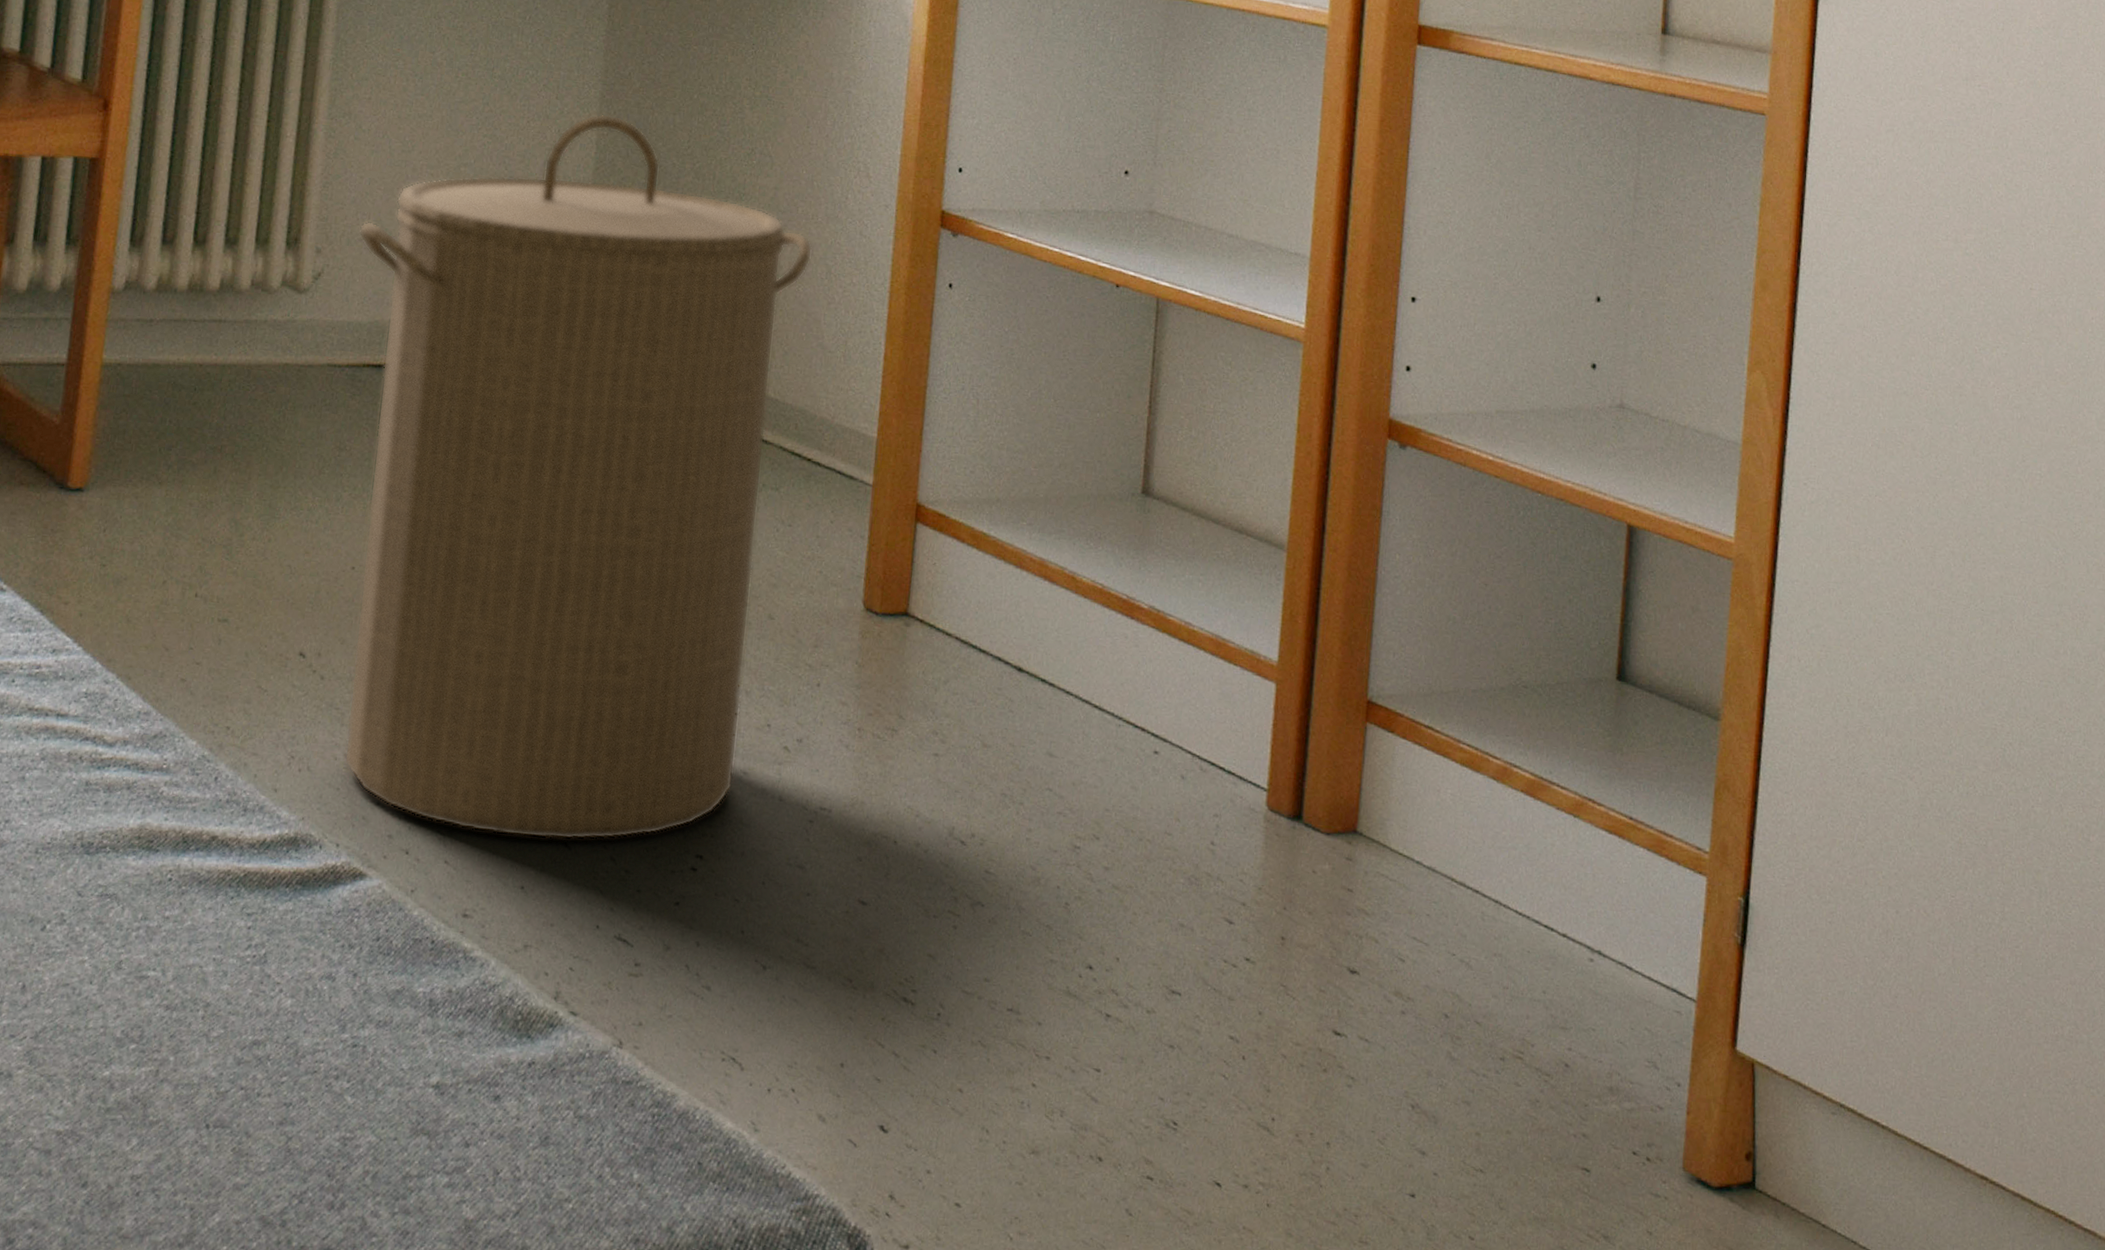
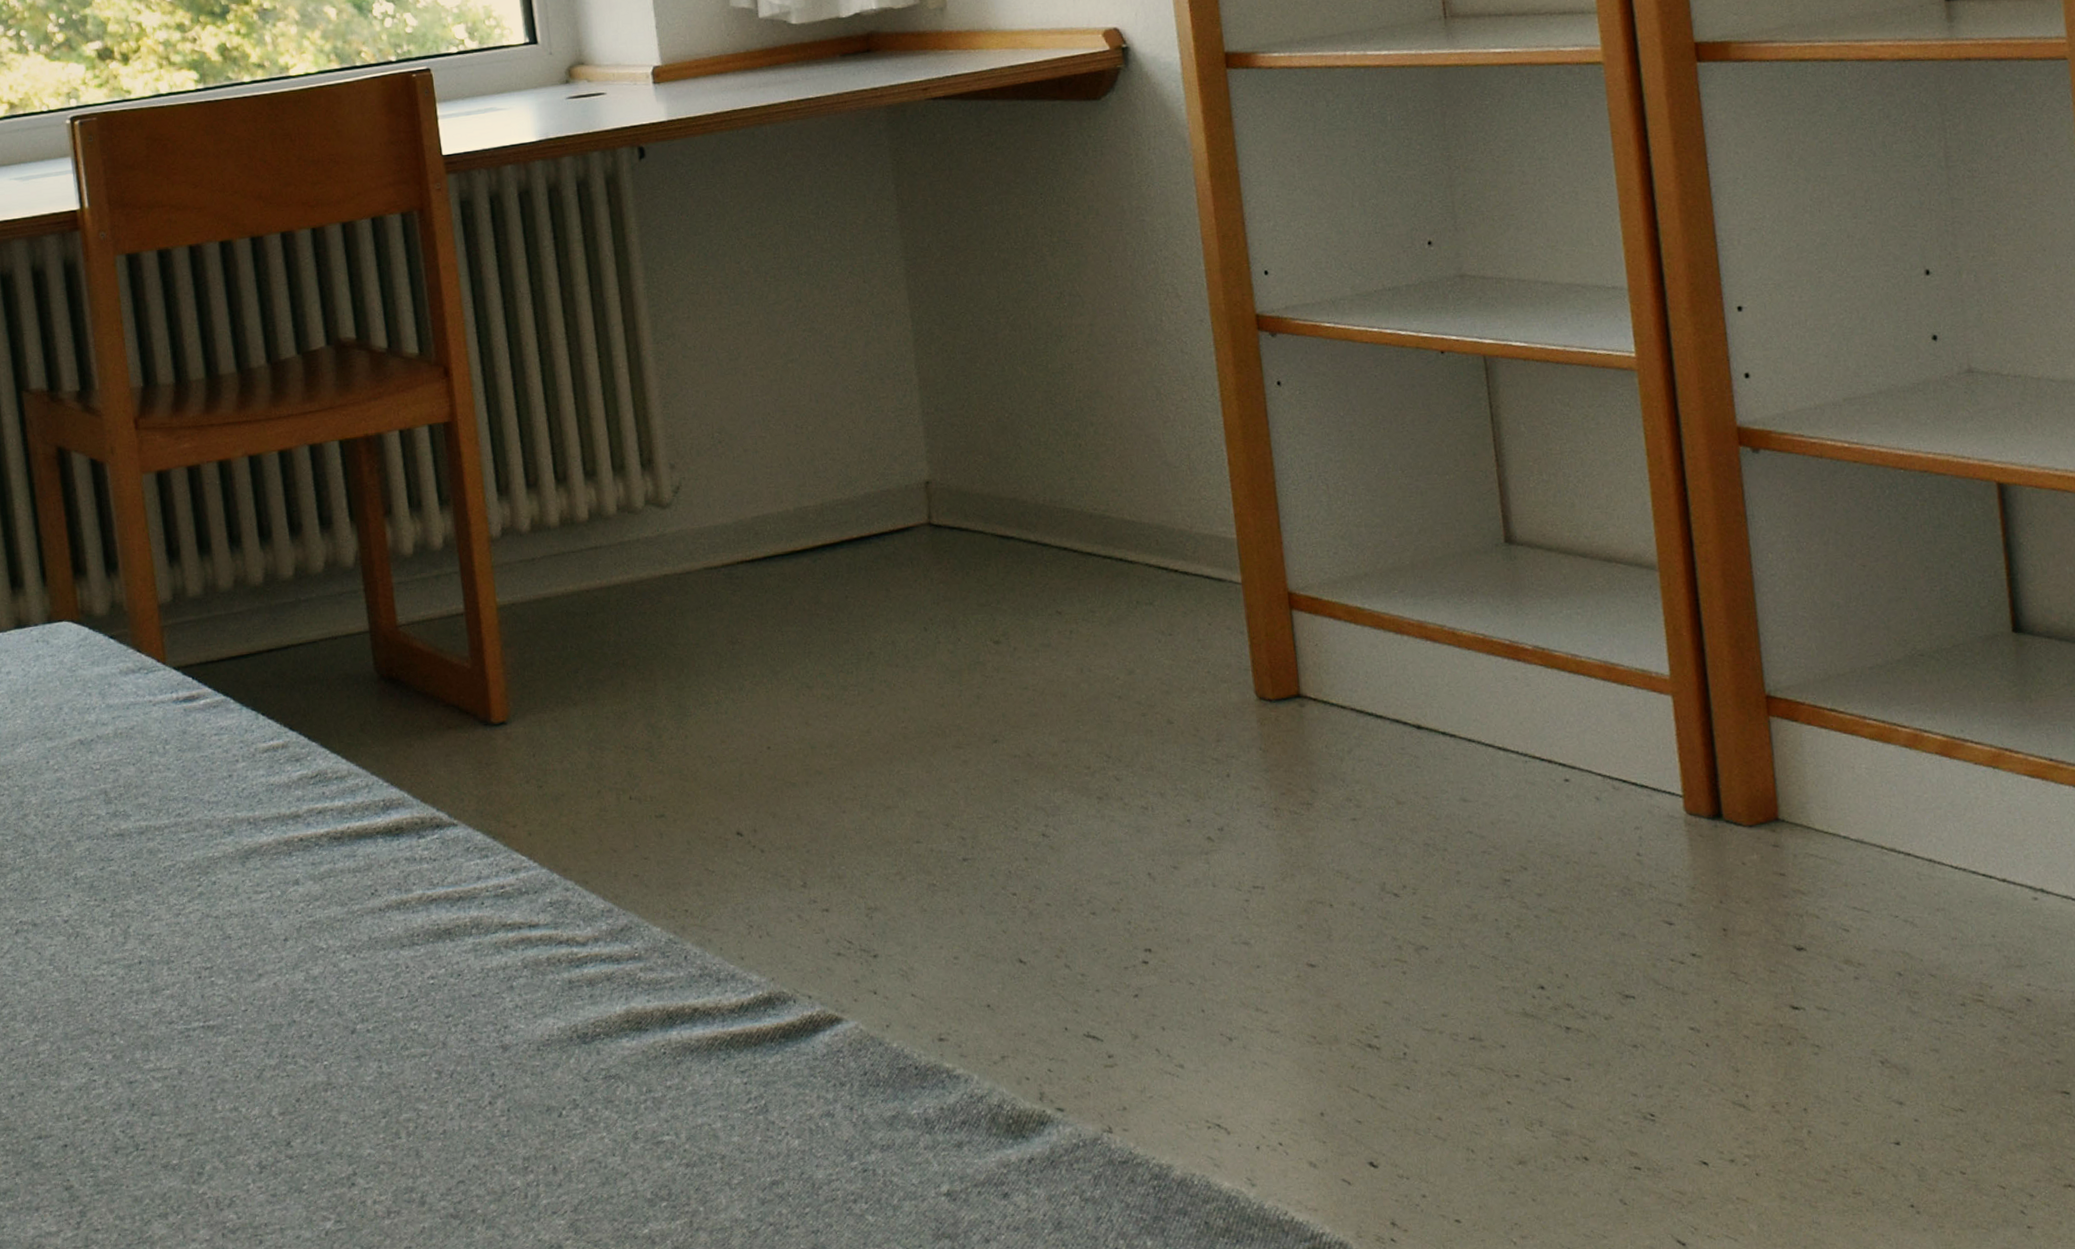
laundry hamper: present [344,113,813,840] -> none [705,286,1166,963]

